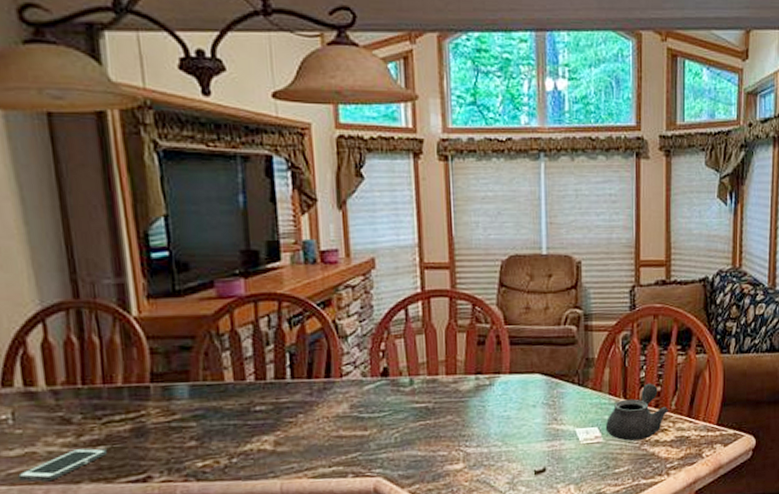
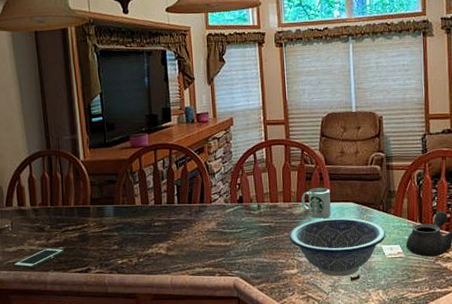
decorative bowl: none [453,394,582,471] -> present [289,217,386,277]
mug: none [470,355,510,396] -> present [301,187,331,219]

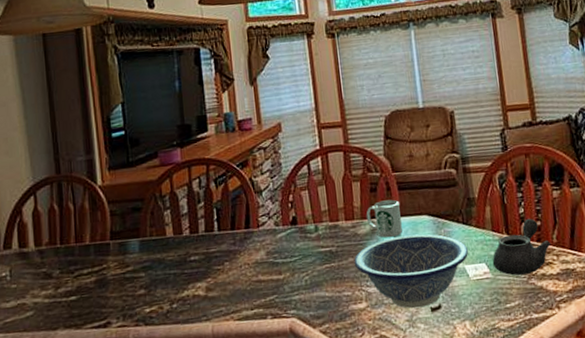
cell phone: present [14,247,64,270] -> none [12,298,77,329]

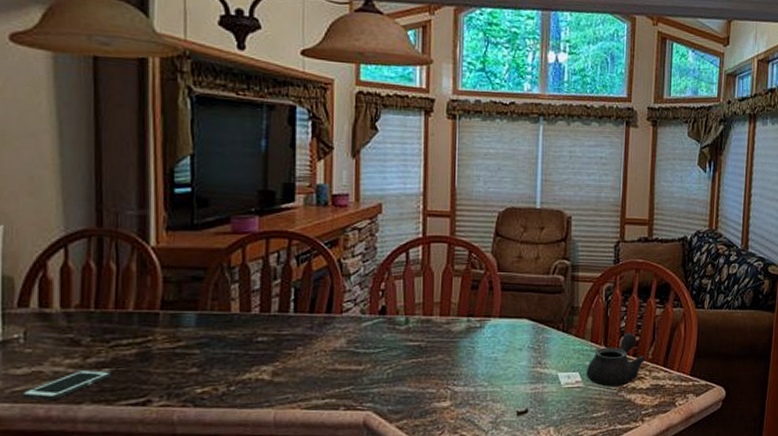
cell phone: none [12,298,77,329] -> present [22,369,111,401]
decorative bowl: present [354,234,469,309] -> none [443,337,564,411]
mug: present [366,199,403,238] -> none [463,299,500,338]

